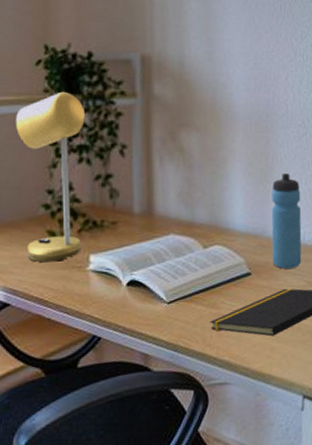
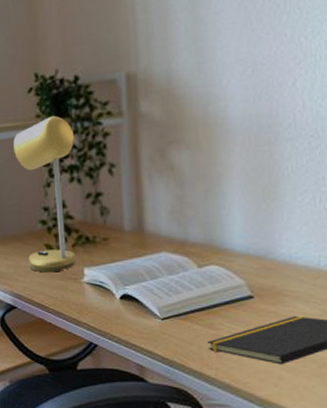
water bottle: present [271,173,302,269] -> none [276,190,317,294]

